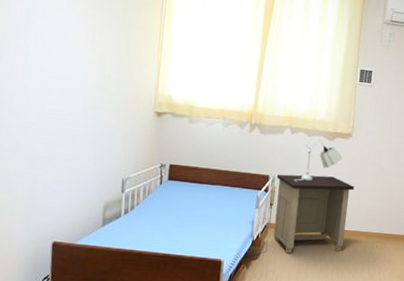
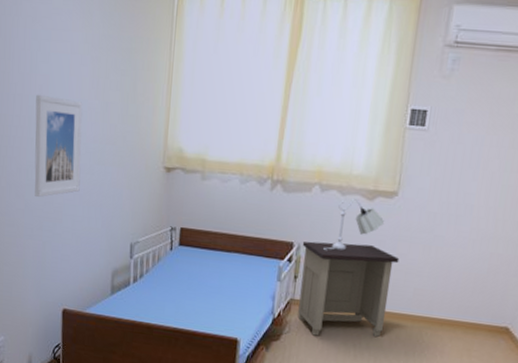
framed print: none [27,44,78,138] -> present [34,94,83,197]

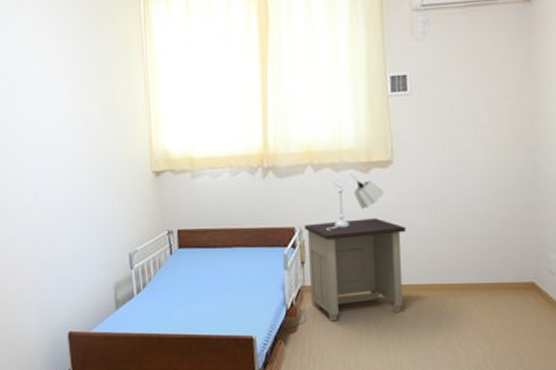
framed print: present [34,94,83,197] -> none [18,119,71,221]

